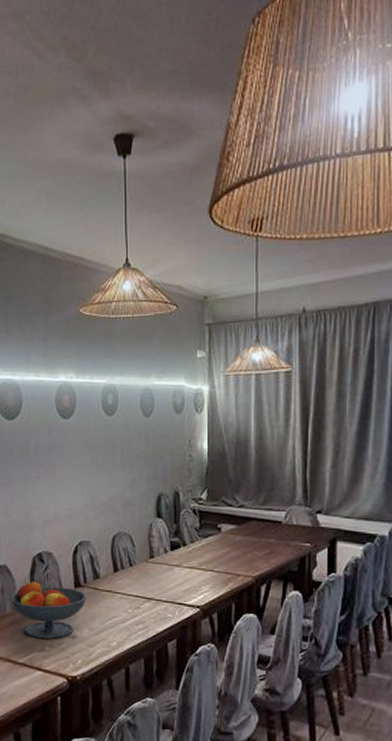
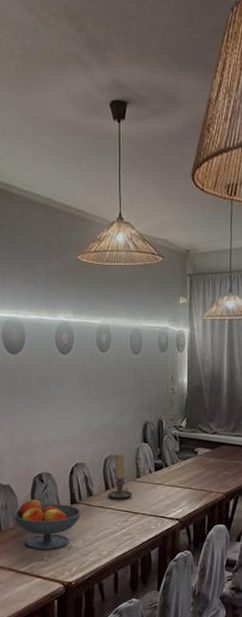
candle holder: none [117,529,145,582] -> present [108,453,133,499]

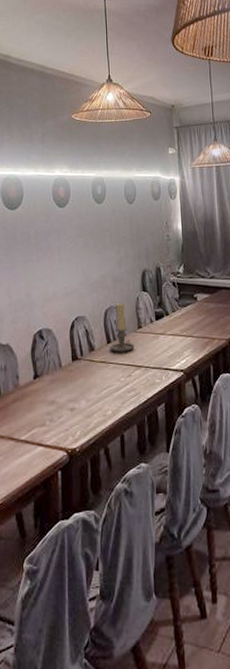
fruit bowl: present [13,499,81,550] -> none [13,358,83,413]

